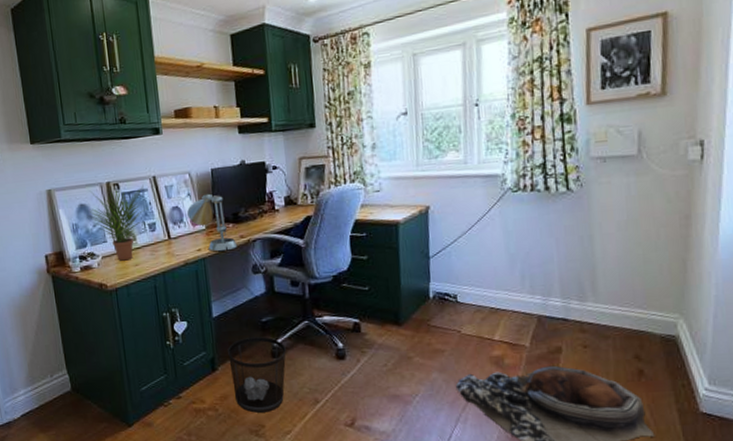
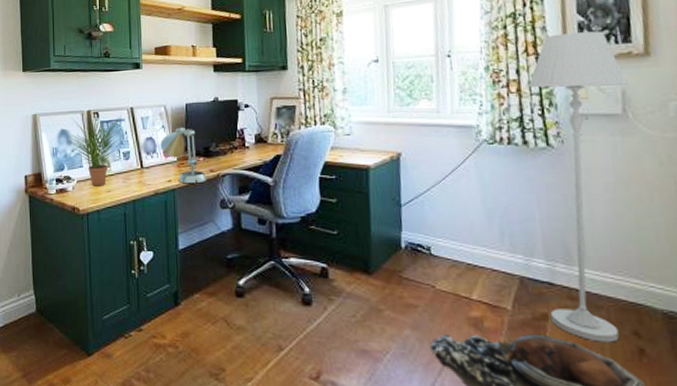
waste bin: present [228,336,286,413] -> none [192,274,251,355]
floor lamp: none [551,72,644,368] -> present [527,31,627,343]

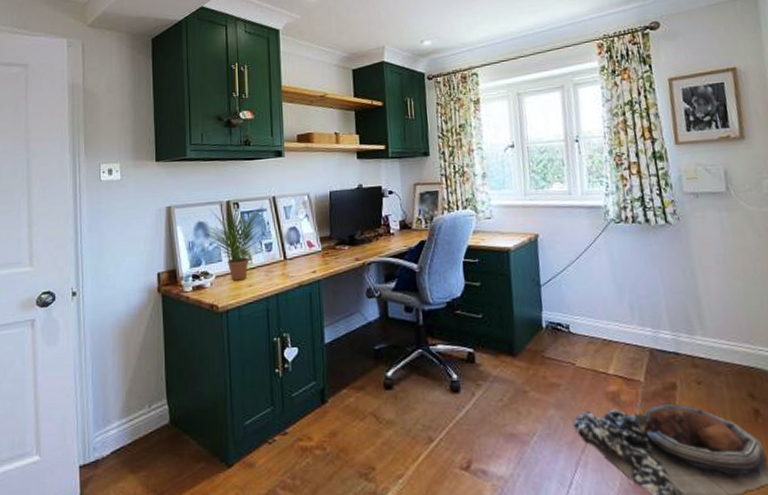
desk lamp: present [161,127,208,184] -> none [304,215,353,274]
floor lamp: present [527,31,627,343] -> none [646,117,738,407]

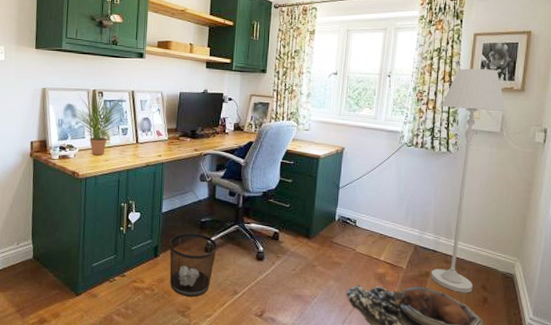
waste bin: none [339,366,399,453] -> present [169,233,217,297]
floor lamp: none [646,117,738,407] -> present [431,68,507,293]

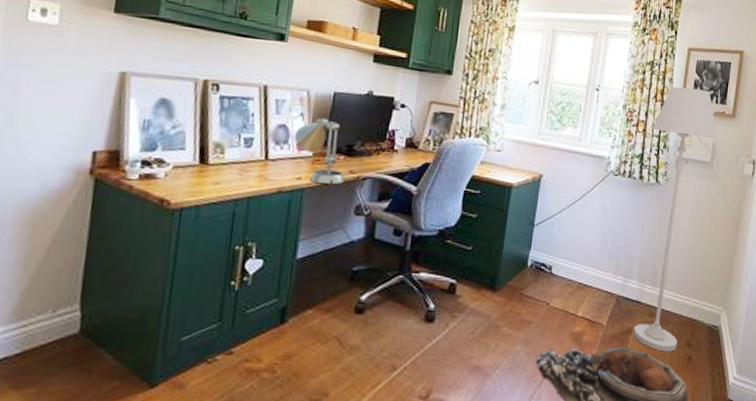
potted plant: present [72,95,124,156] -> none [166,86,250,176]
desk lamp: none [155,111,192,160] -> present [295,117,345,186]
waste bin: present [169,233,217,297] -> none [300,287,373,378]

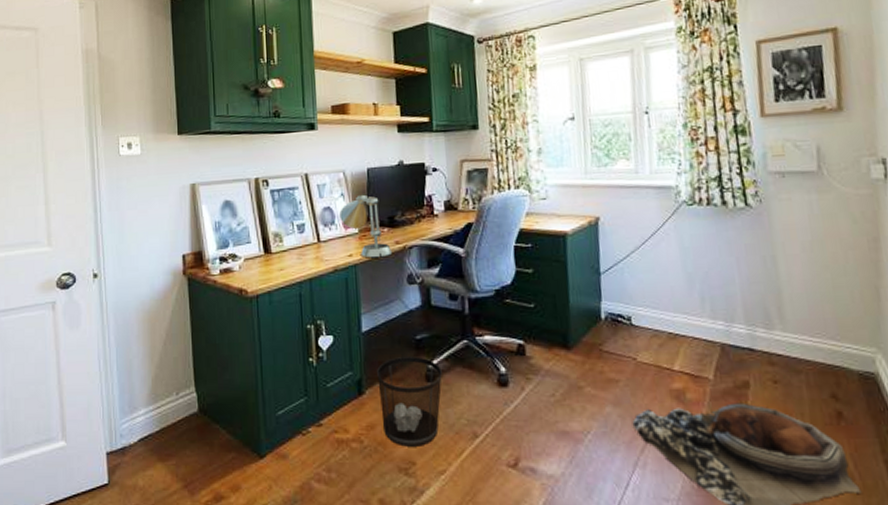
waste bin: none [300,287,373,378] -> present [377,356,442,447]
floor lamp: present [633,86,718,352] -> none [725,85,822,408]

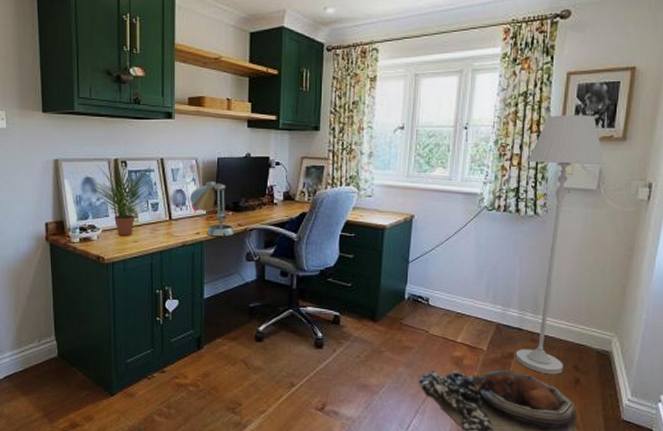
potted plant: none [231,182,298,264] -> present [91,165,153,236]
waste bin: present [377,356,442,447] -> none [215,321,269,392]
floor lamp: none [725,85,822,408] -> present [515,115,605,375]

